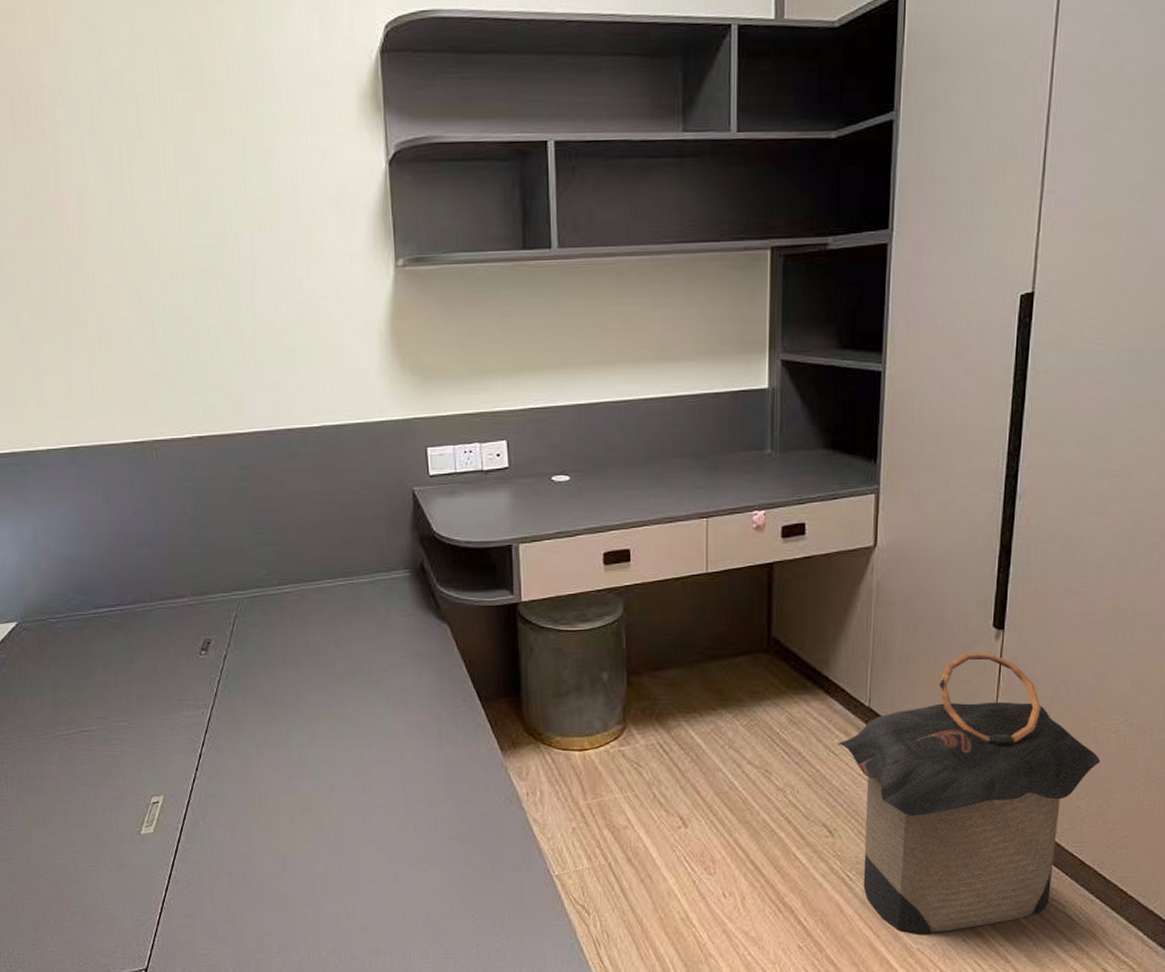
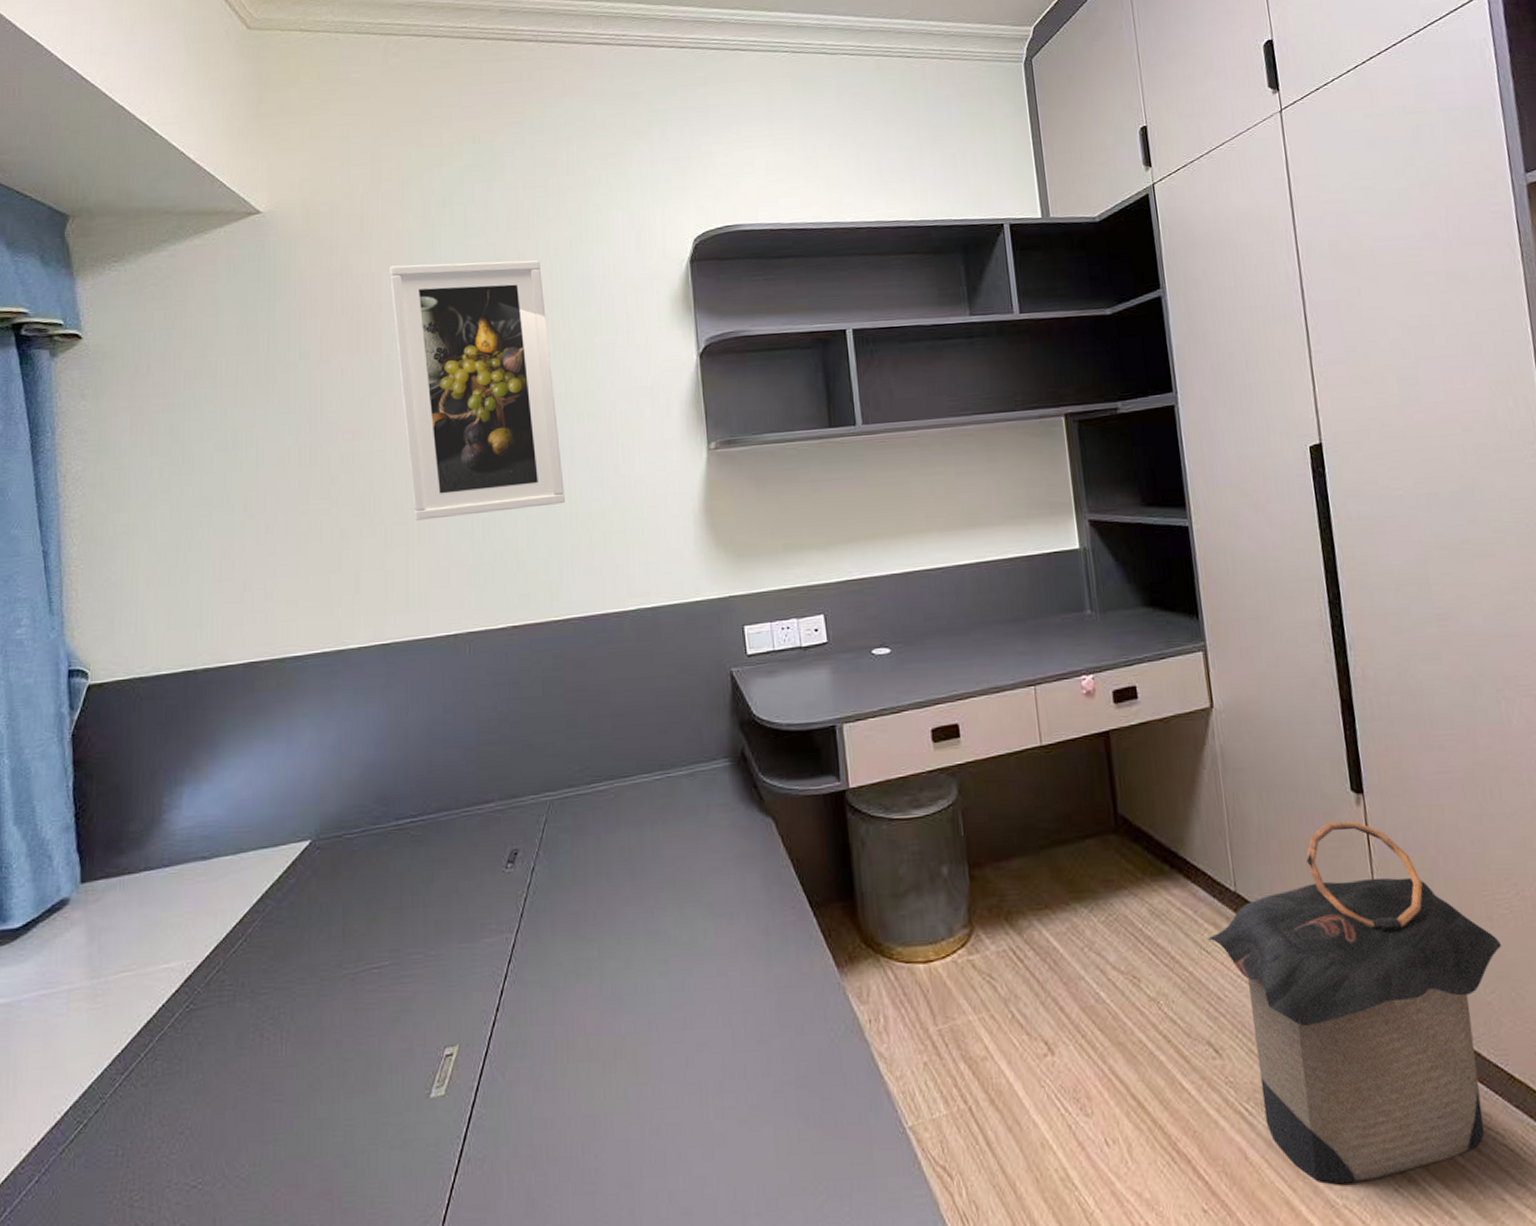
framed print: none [48,40,247,326] -> present [390,260,565,521]

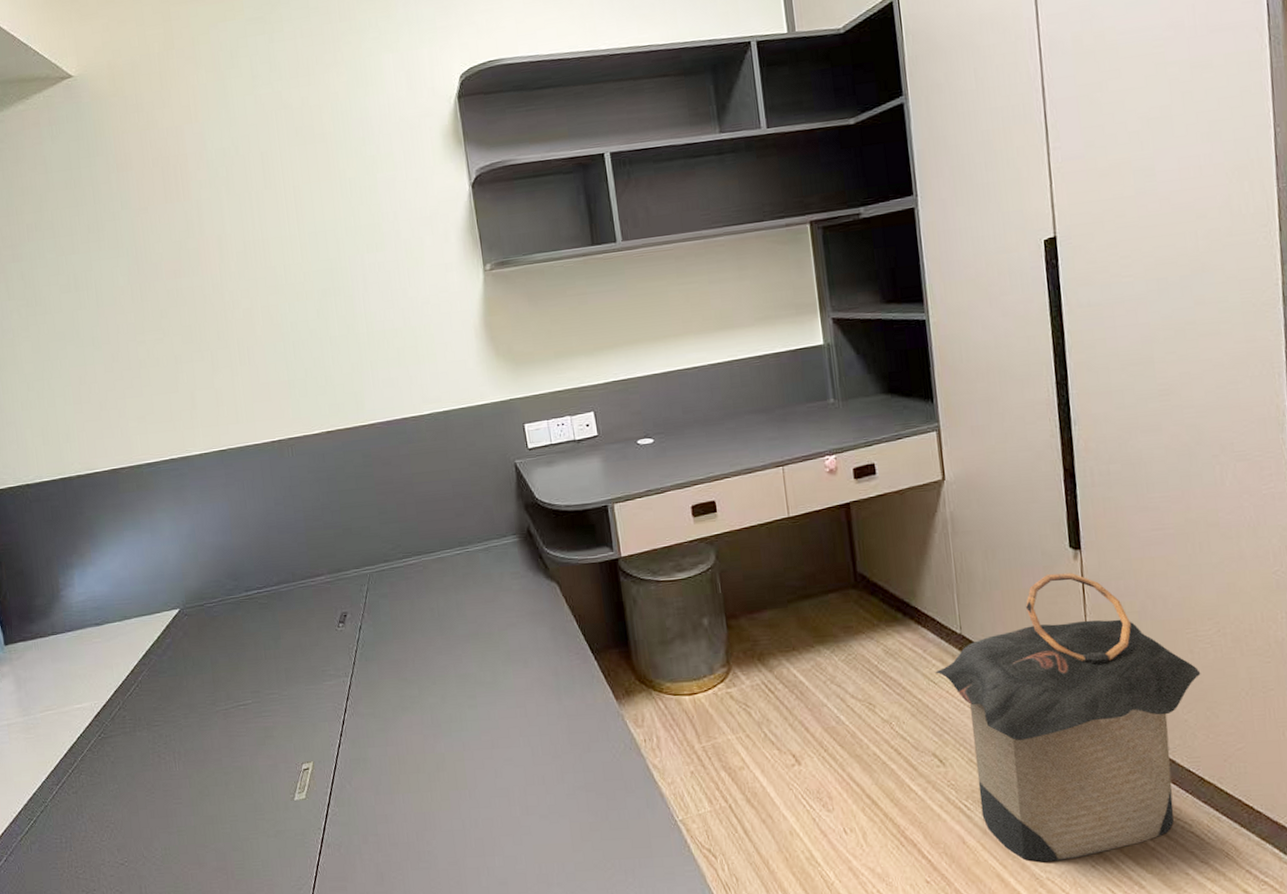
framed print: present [390,260,565,521] -> none [190,105,362,345]

